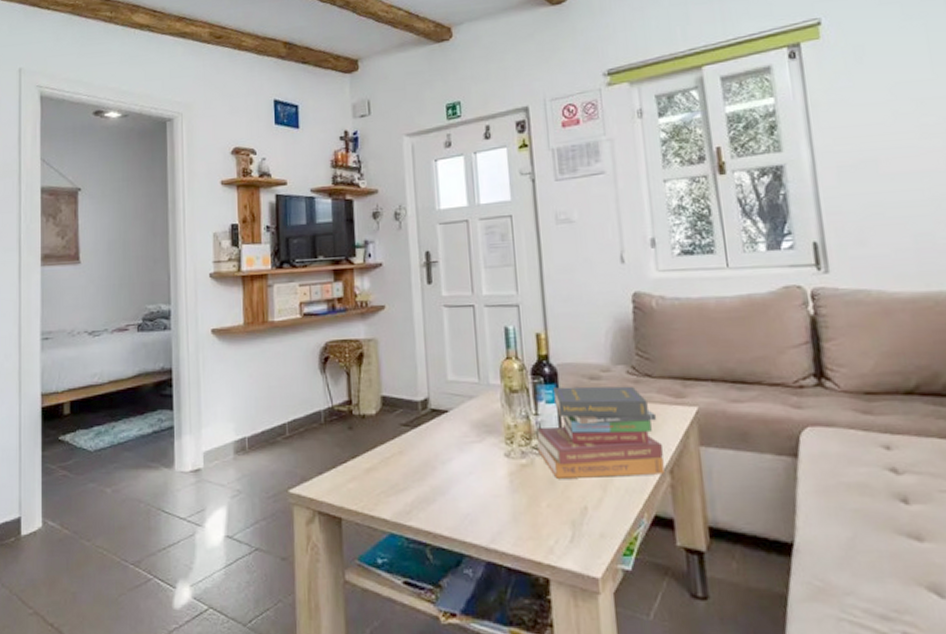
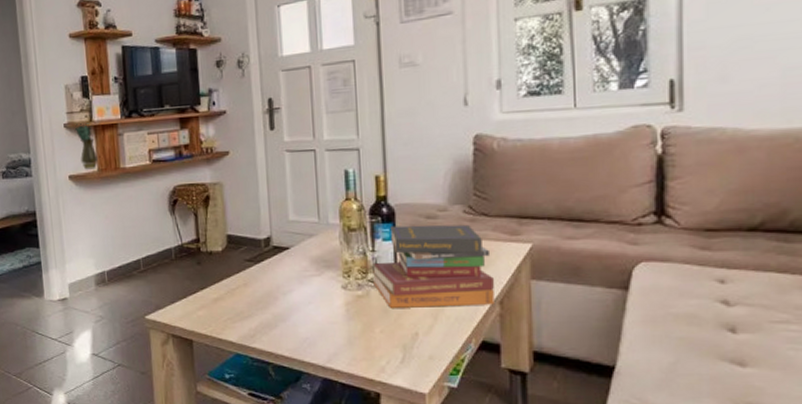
vase: none [220,273,244,323] -> present [74,123,98,170]

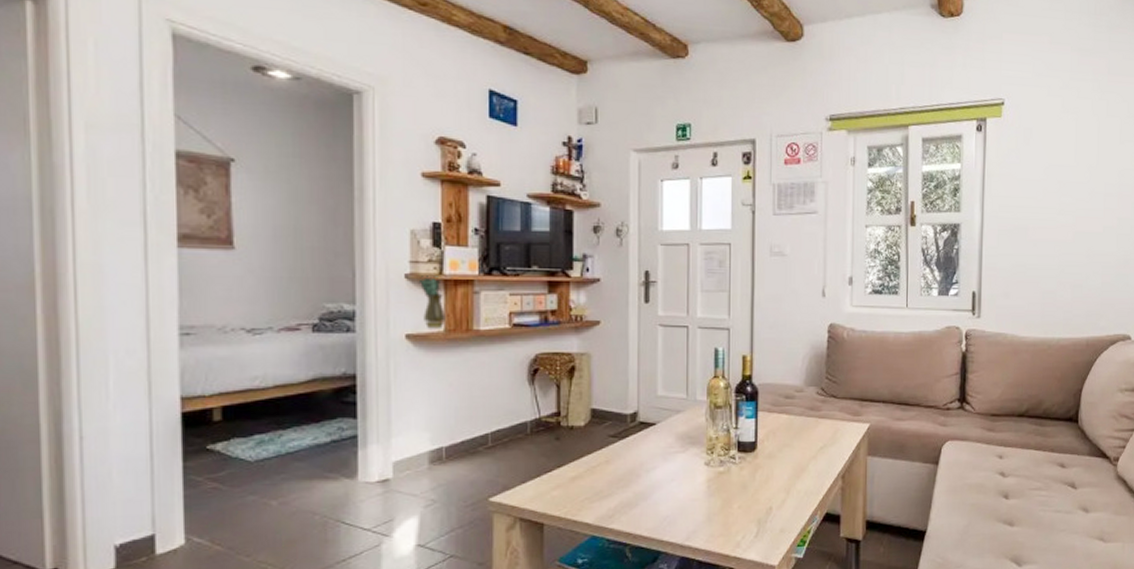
books: present [372,224,495,308] -> none [735,404,839,484]

